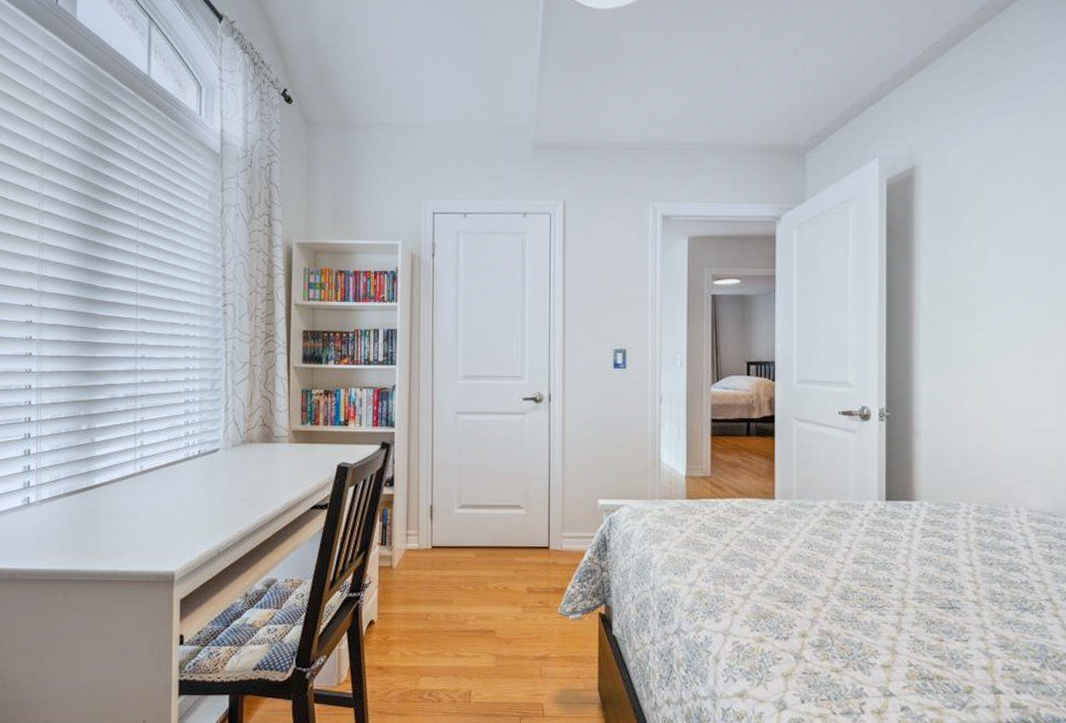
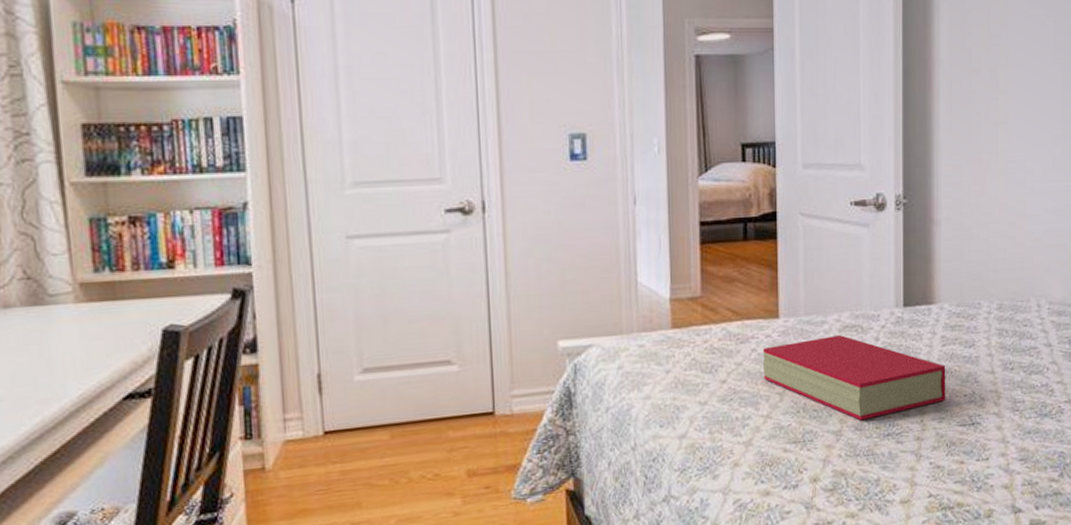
book: none [760,517,926,591] -> present [762,334,946,421]

